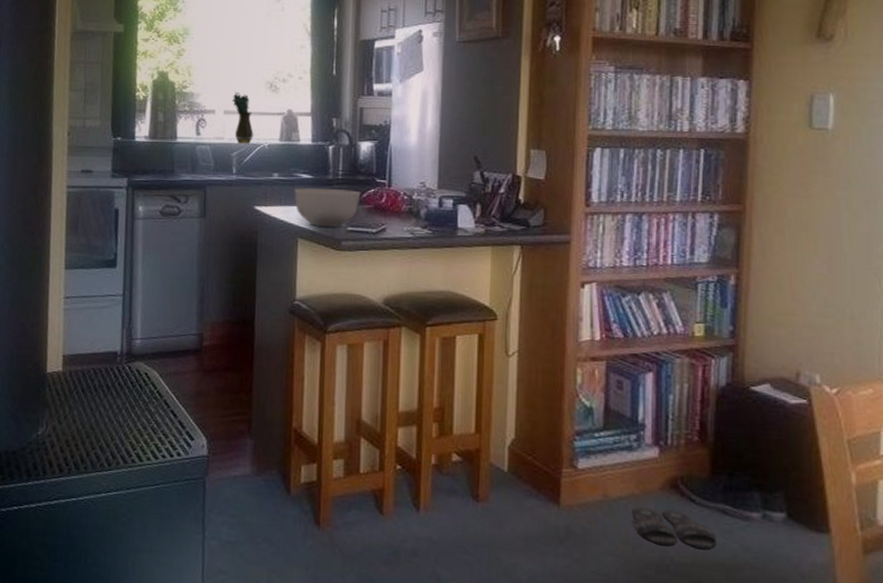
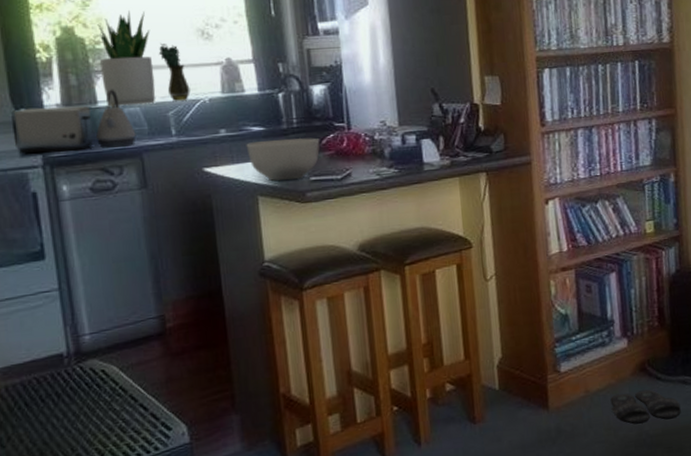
toaster: none [110,137,170,179] -> present [13,105,94,154]
kettle: none [171,127,204,179] -> present [95,89,136,148]
planter: none [183,61,228,144] -> present [97,10,155,107]

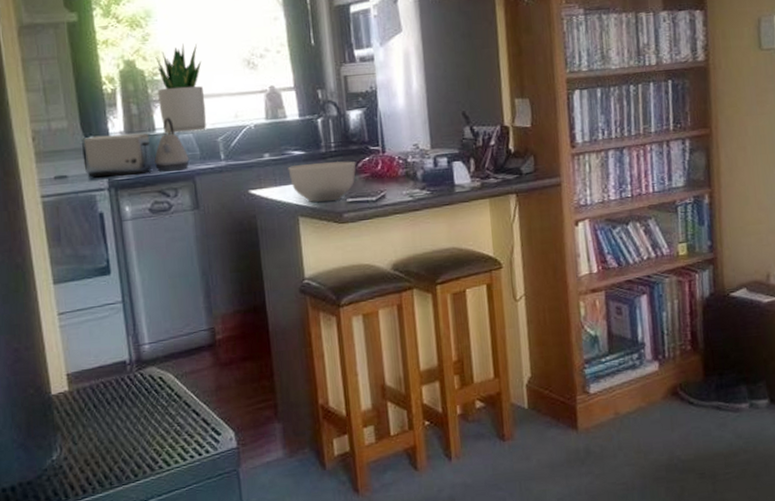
vase: present [158,42,191,102] -> none [209,73,238,129]
slippers: present [610,390,681,424] -> none [640,414,715,448]

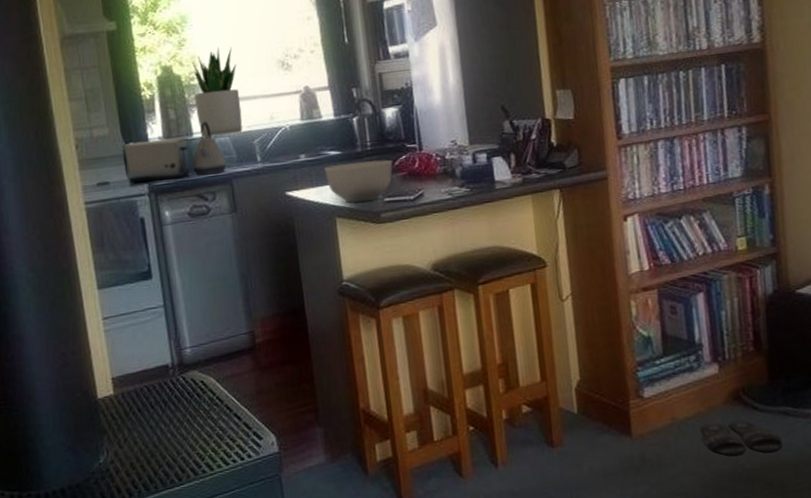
slippers: none [640,414,715,448] -> present [700,420,783,457]

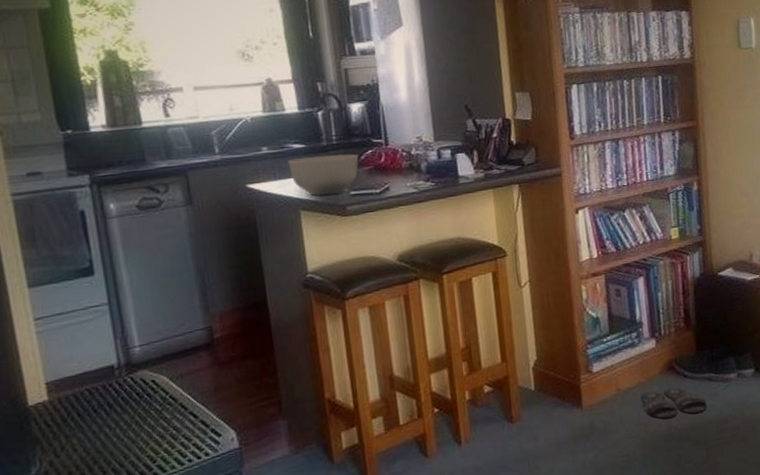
toaster: present [124,137,191,184] -> none [59,126,139,174]
planter: present [191,47,242,138] -> none [140,34,198,127]
kettle: present [192,121,227,176] -> none [140,109,181,167]

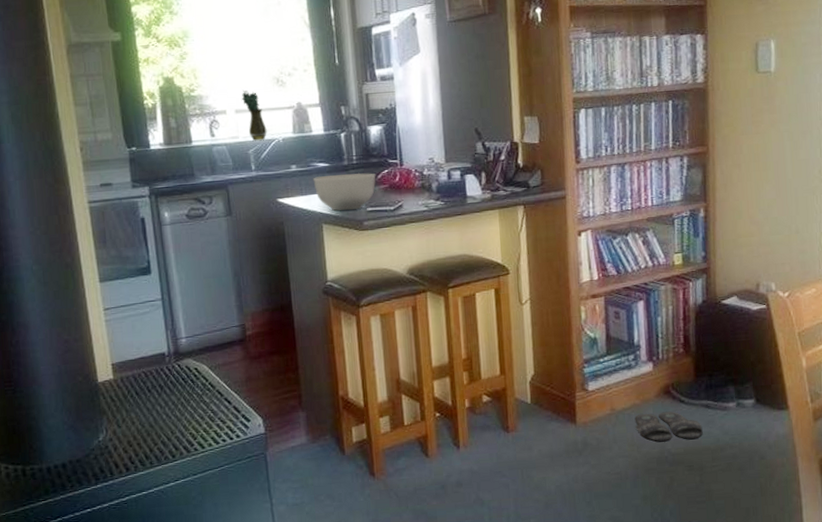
vase: none [200,64,233,122] -> present [241,89,267,142]

